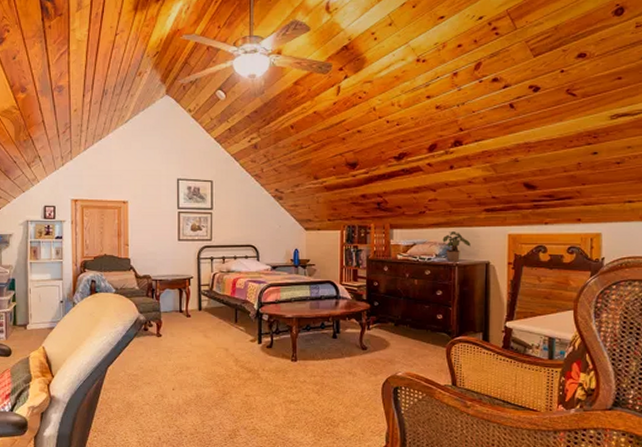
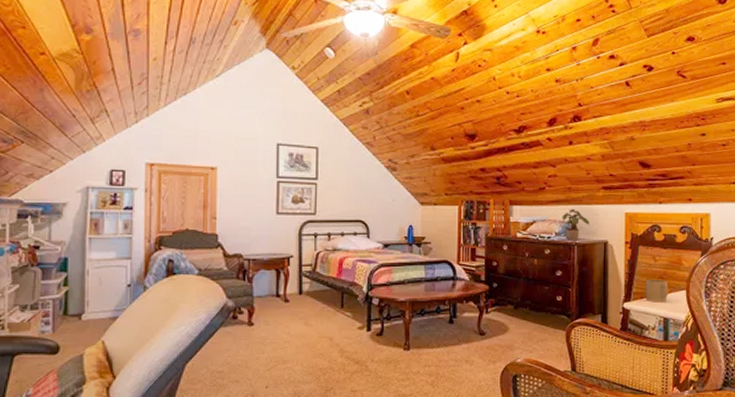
mug: none [529,299,554,322] -> present [645,279,668,302]

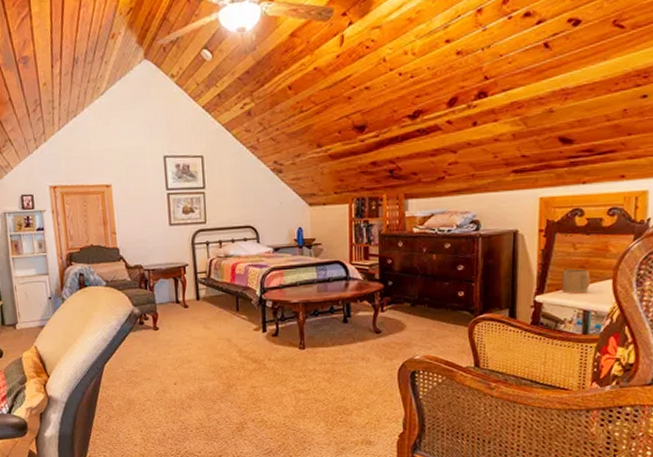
potted plant: present [562,209,590,241] -> none [464,198,496,233]

